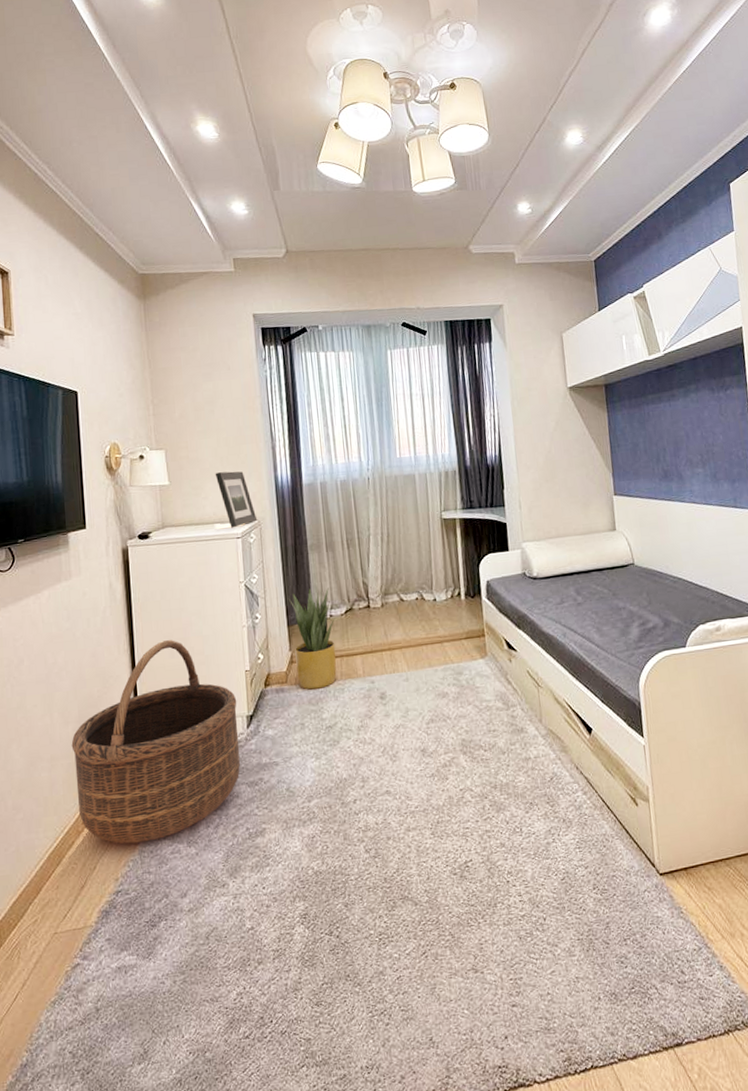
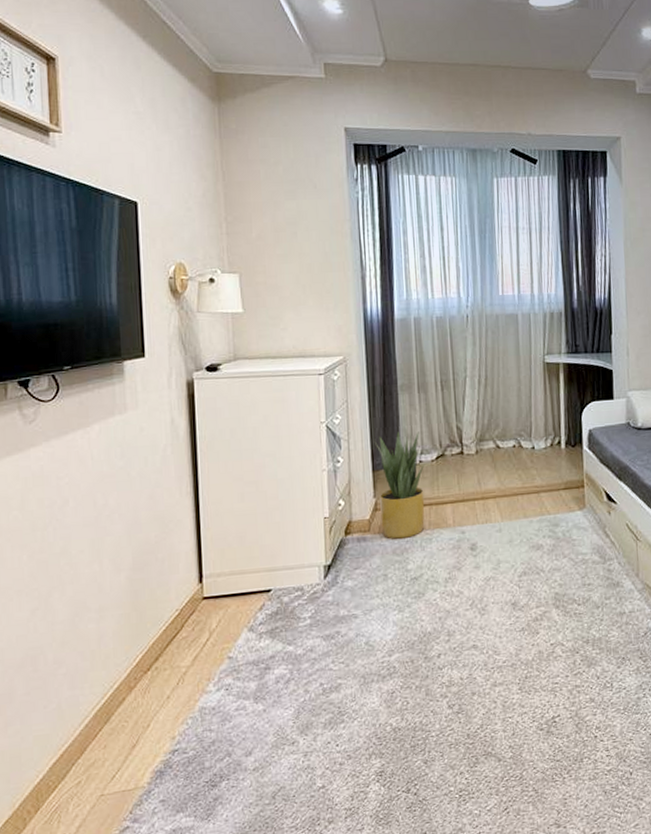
basket: present [71,639,240,844] -> none [123,481,315,701]
picture frame: present [215,471,258,528] -> none [296,301,343,364]

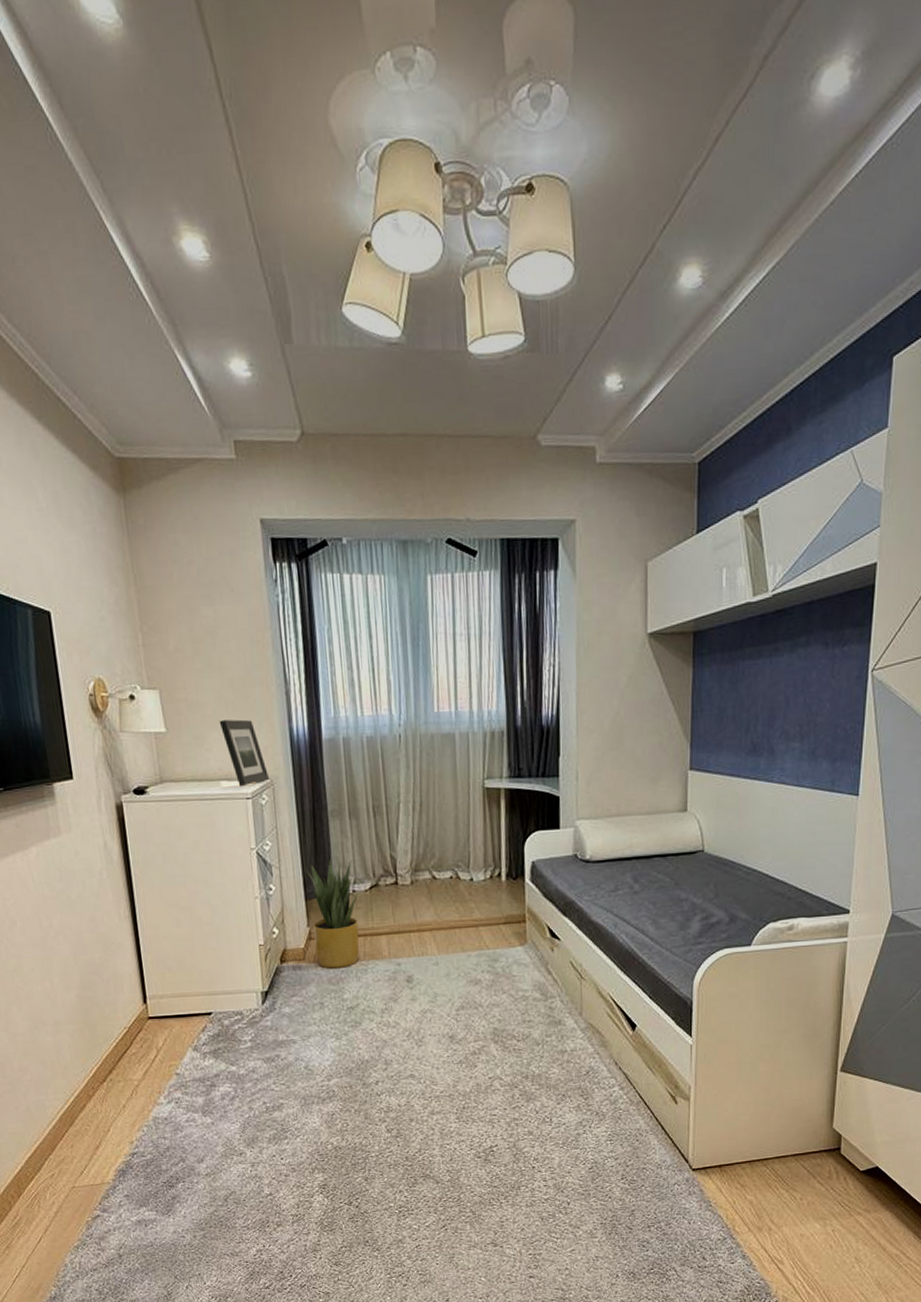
picture frame: none [296,301,343,364] -> present [219,719,270,787]

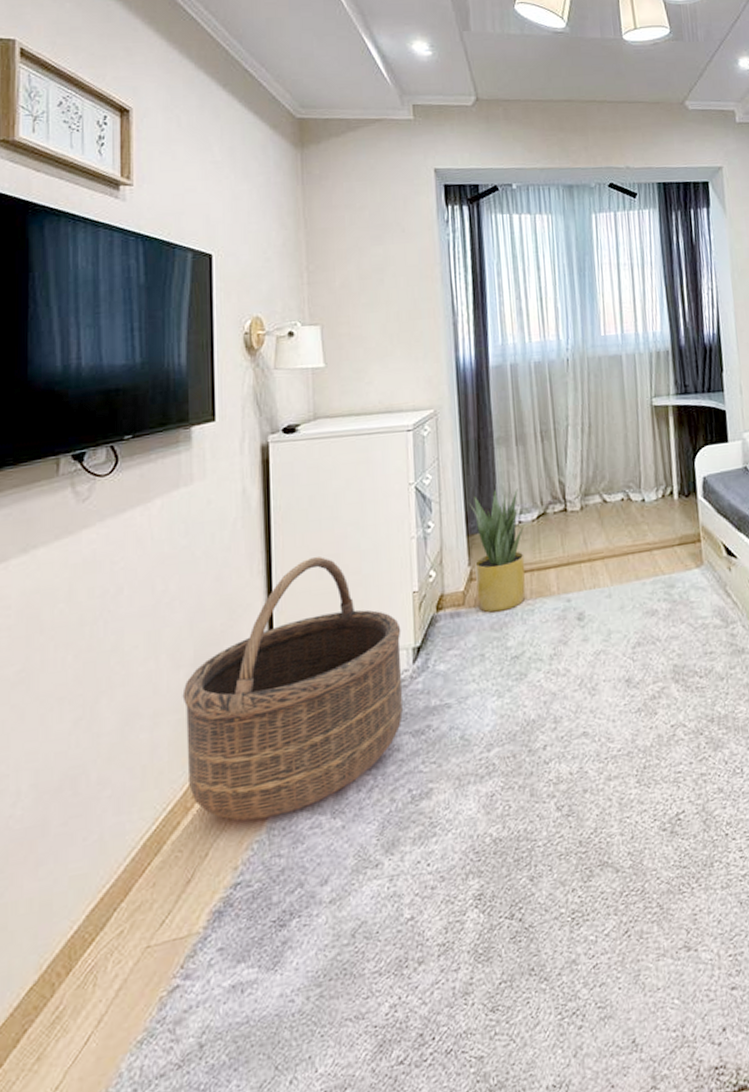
basket: none [75,907,256,1110] -> present [182,555,403,821]
picture frame: present [219,719,270,787] -> none [382,351,433,419]

